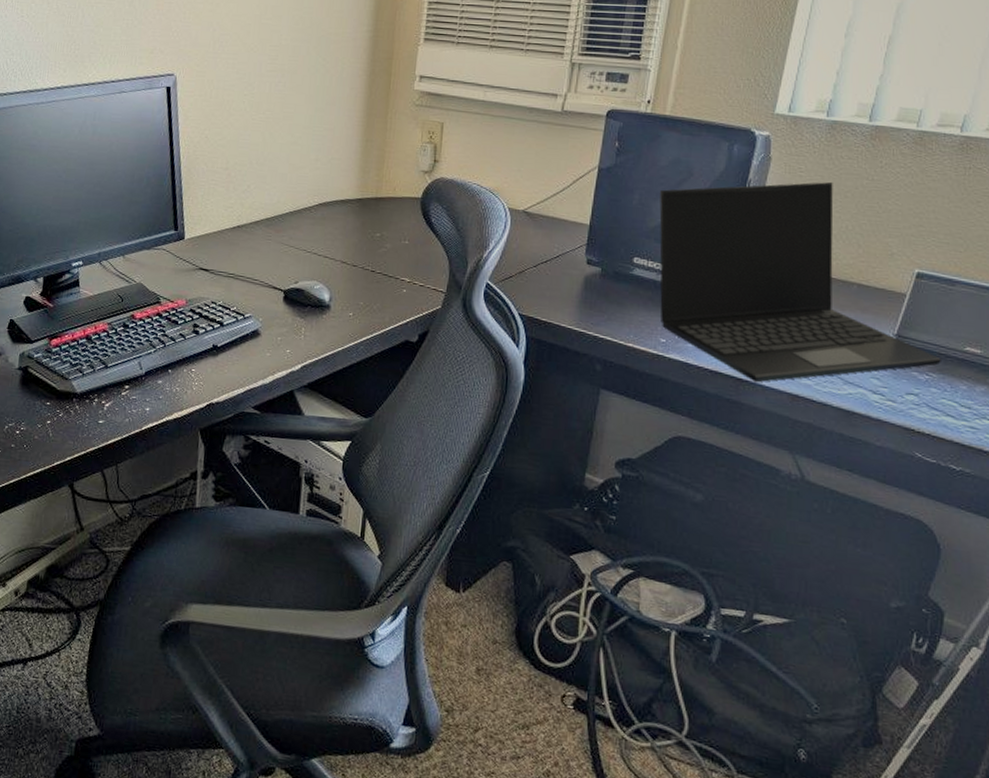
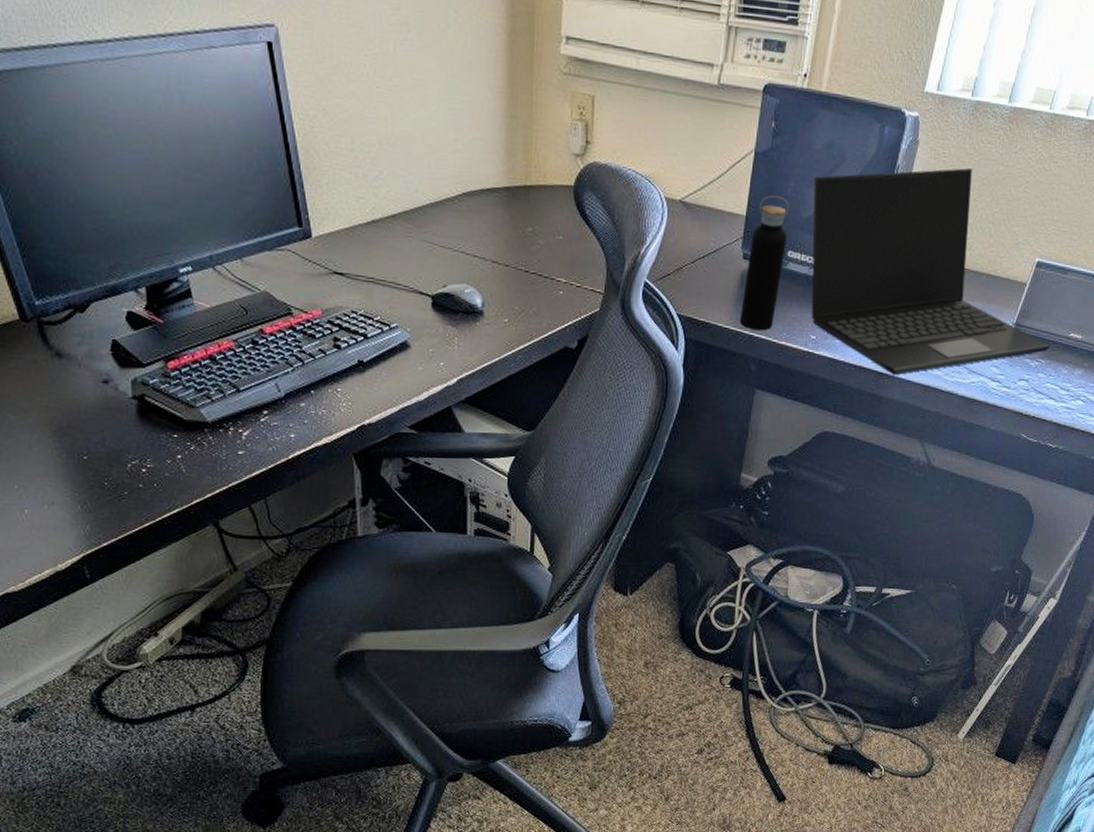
water bottle: none [583,207,635,332] -> present [739,195,790,330]

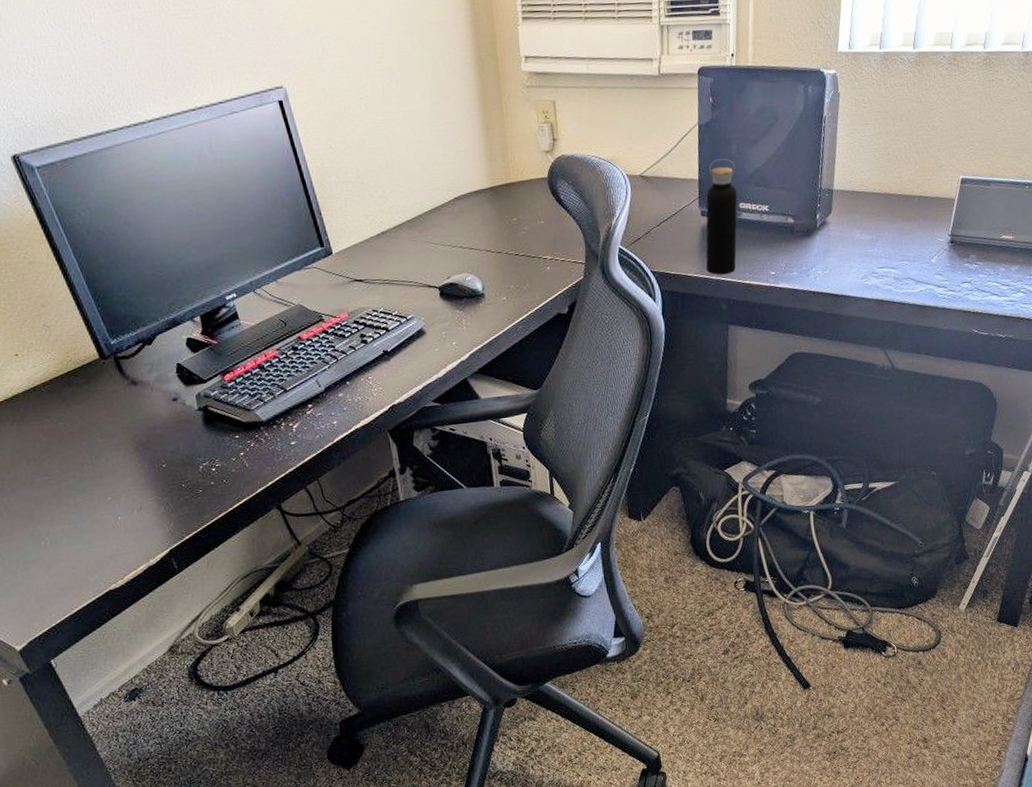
laptop: present [811,168,1050,376] -> none [753,109,985,295]

